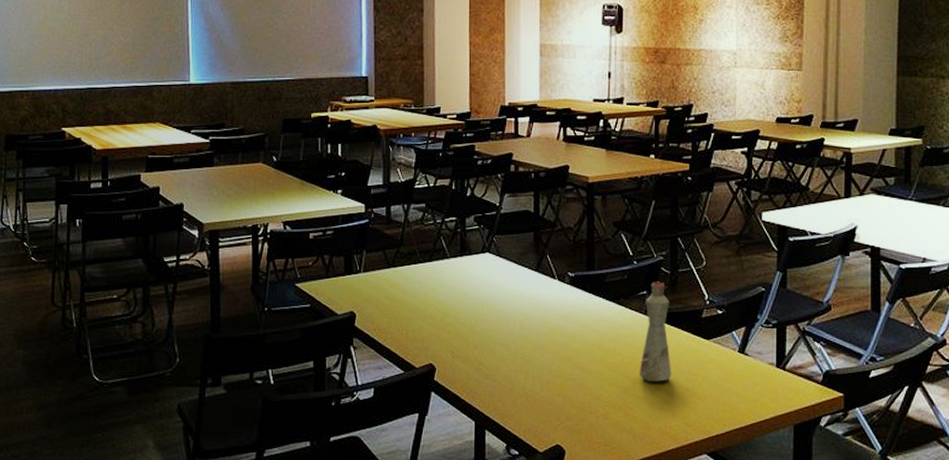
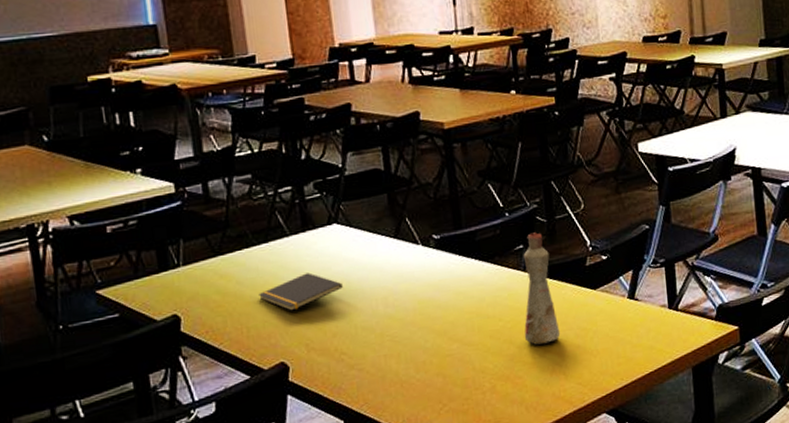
notepad: none [419,291,488,322] -> present [258,273,343,311]

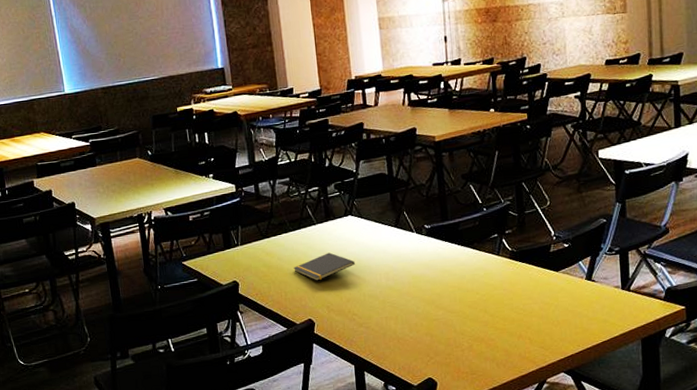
bottle: present [523,232,561,345] -> none [496,224,527,315]

